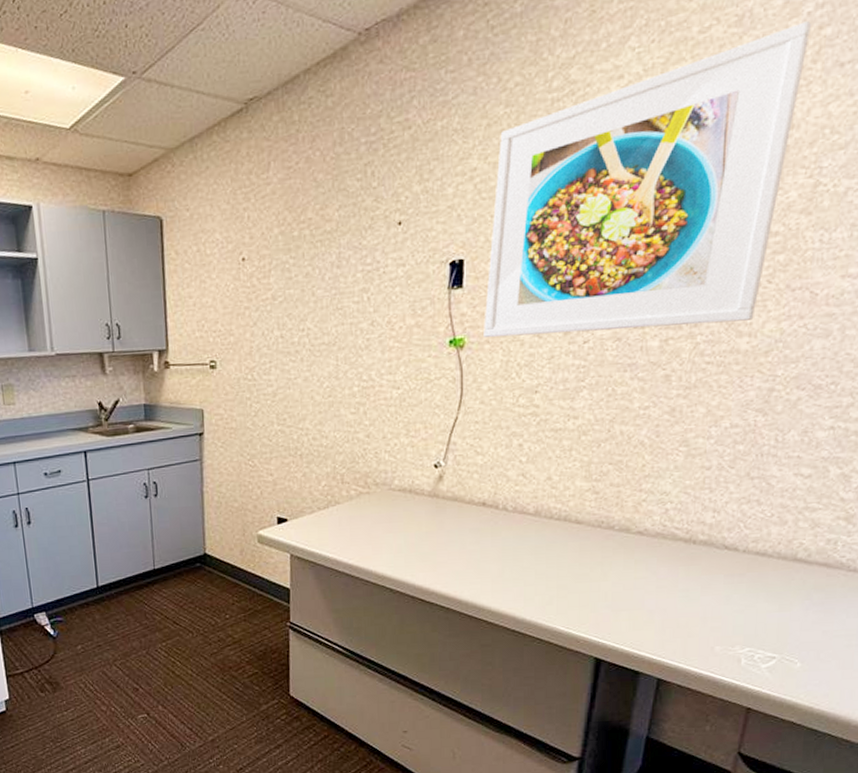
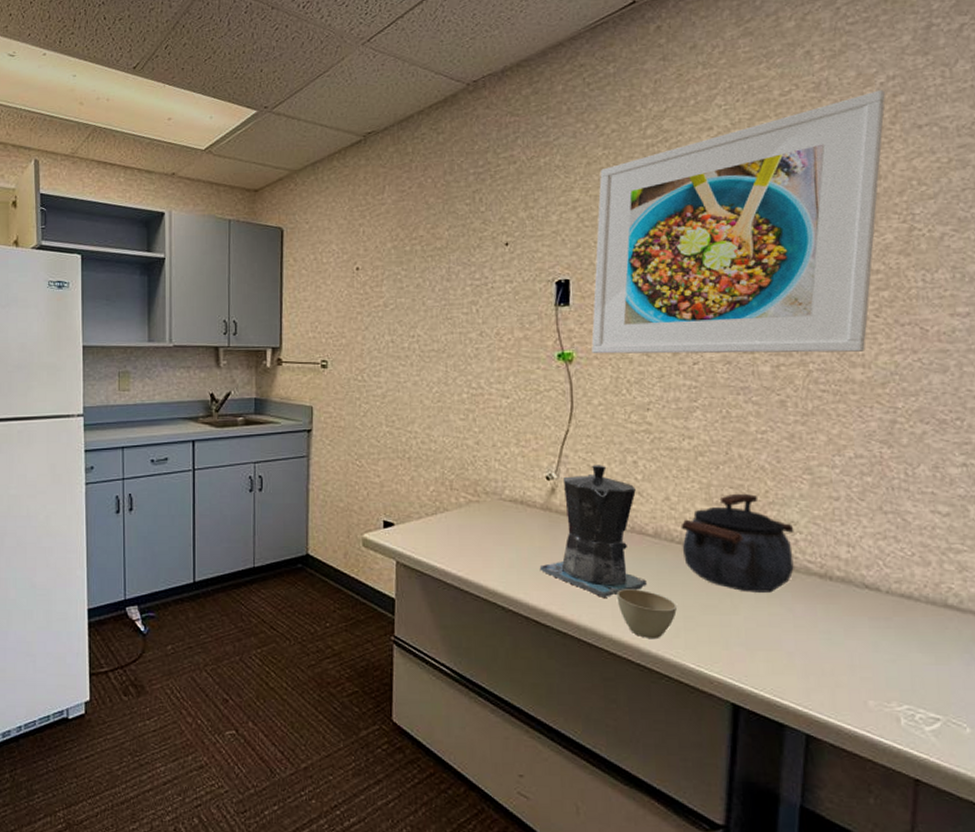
coffee maker: none [426,450,525,574] -> present [539,465,647,597]
cup: none [496,564,552,608] -> present [616,589,678,640]
kettle: none [560,468,666,560] -> present [681,493,794,593]

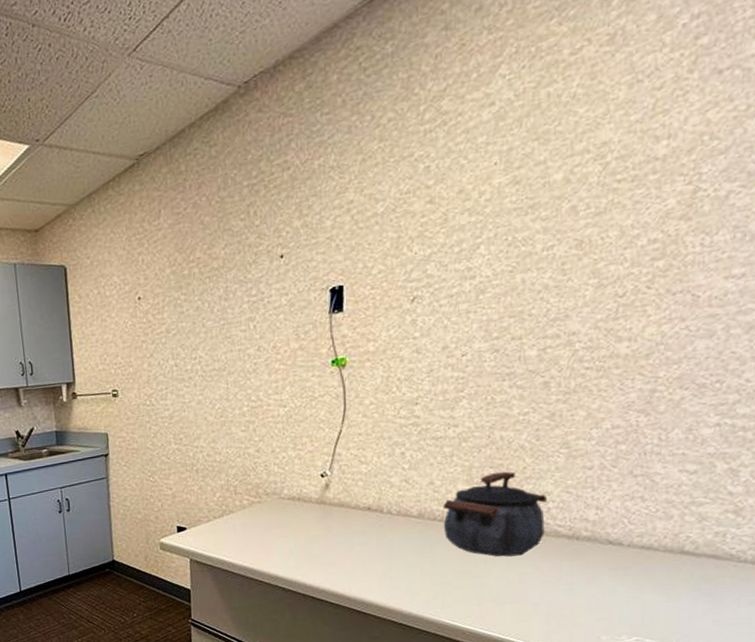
coffee maker: present [539,465,647,597] -> none [315,459,410,573]
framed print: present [591,90,885,354] -> none [364,33,686,357]
cup: present [616,589,678,640] -> none [383,563,437,603]

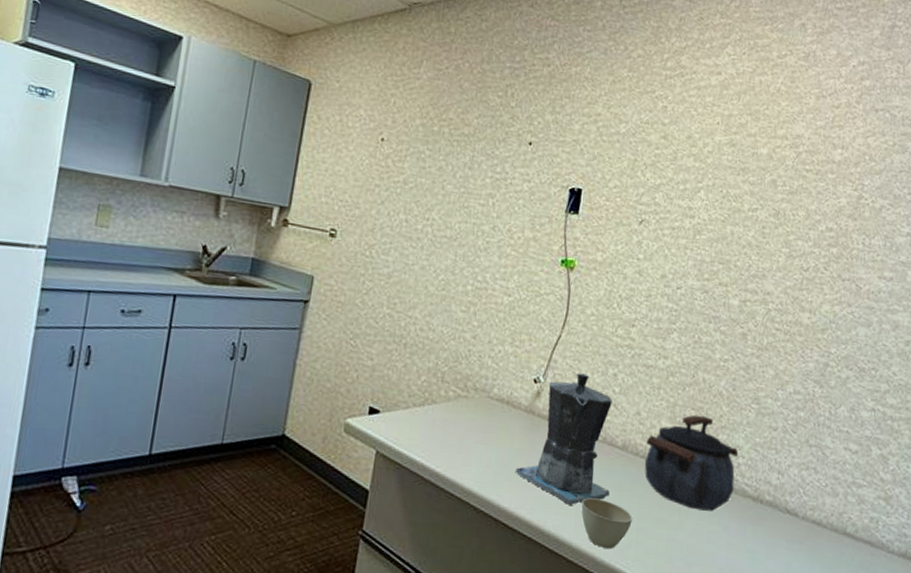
coffee maker: none [315,459,410,573] -> present [515,373,612,505]
cup: none [383,563,437,603] -> present [581,497,634,550]

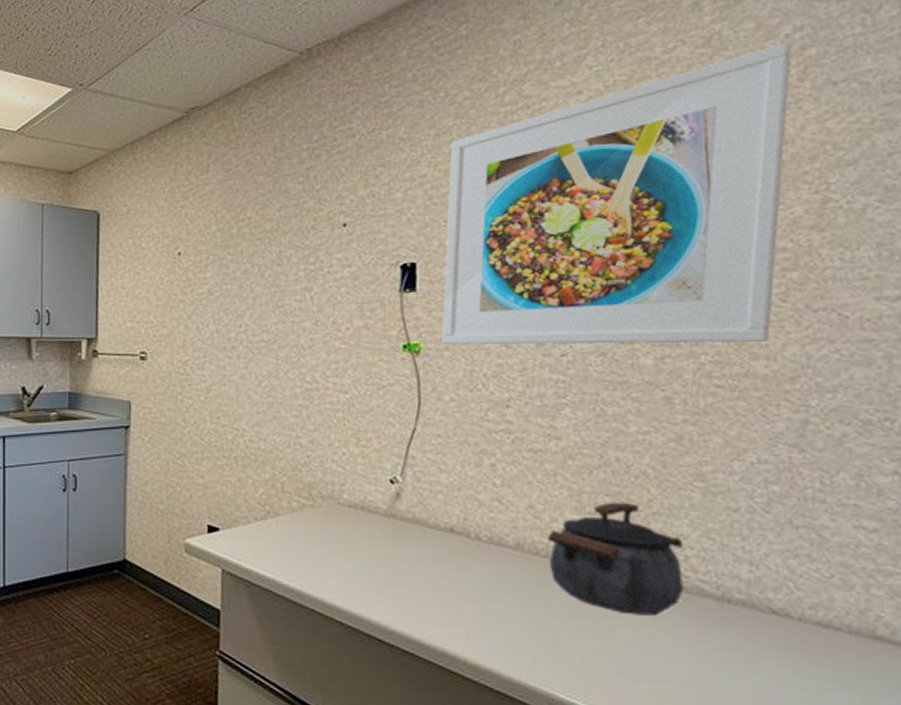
coffee maker: present [515,373,612,505] -> none [382,467,507,616]
cup: present [581,497,634,550] -> none [471,606,544,665]
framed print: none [592,71,855,299] -> present [441,43,792,345]

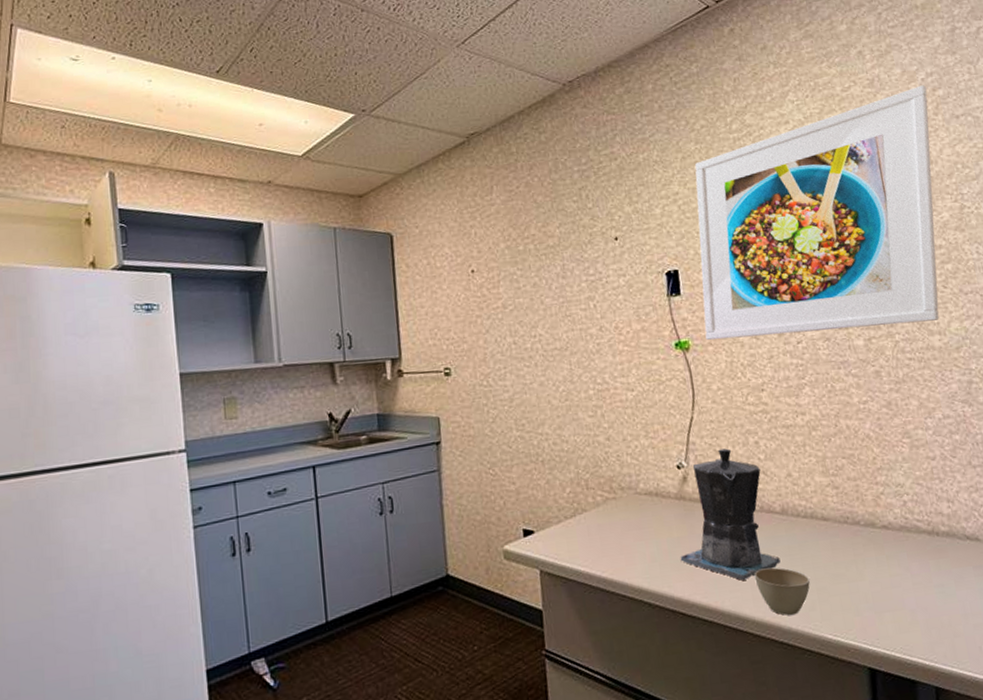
coffee maker: none [382,467,507,616] -> present [680,448,781,581]
cup: none [471,606,544,665] -> present [754,567,811,616]
kettle: present [547,501,684,616] -> none [804,461,906,557]

